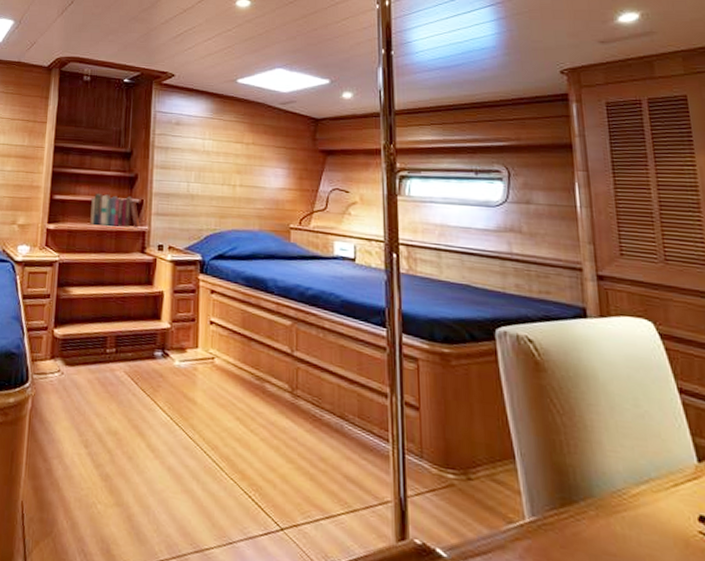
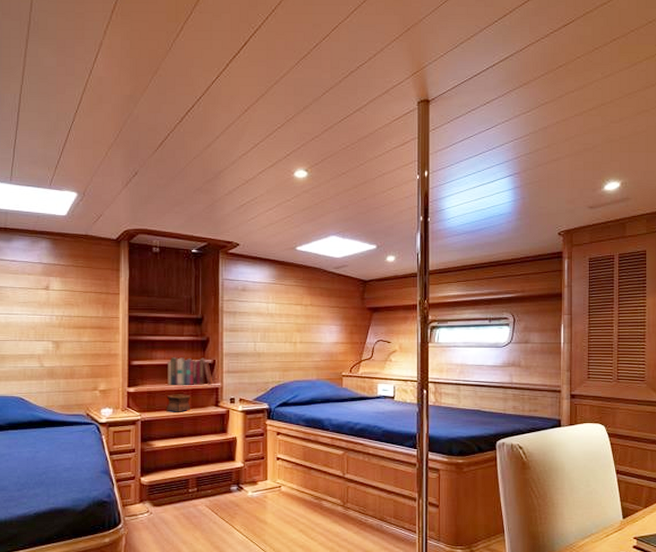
decorative box: none [87,235,115,258] -> present [166,394,192,414]

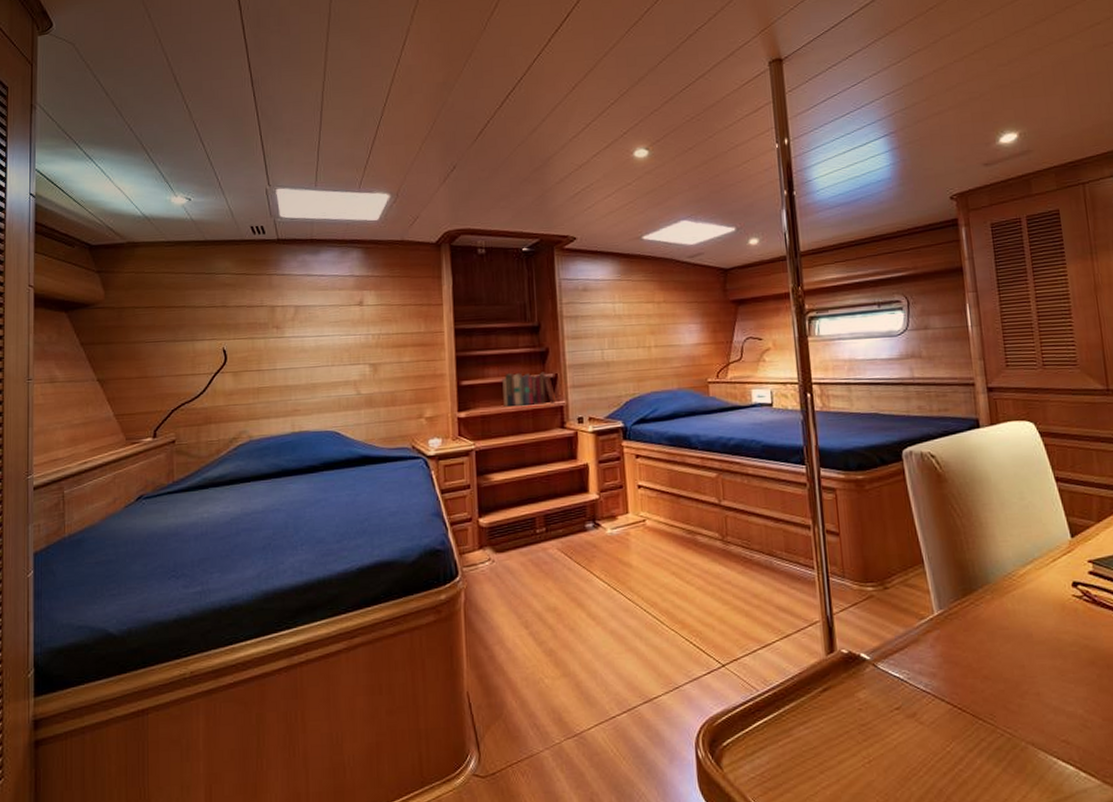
decorative box: present [166,394,192,414] -> none [503,416,533,440]

